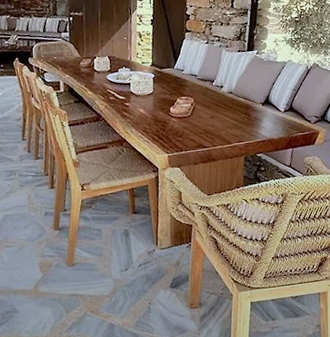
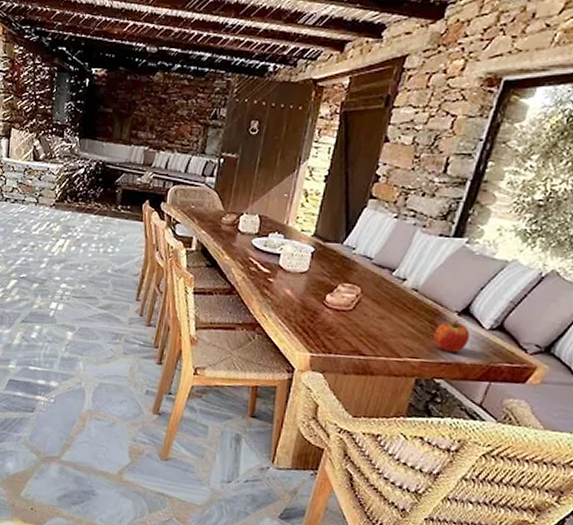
apple: none [249,109,273,133] -> present [433,320,470,353]

